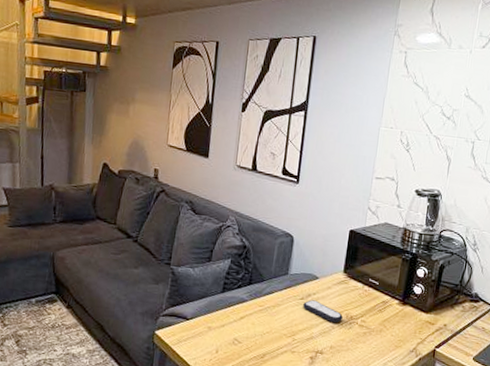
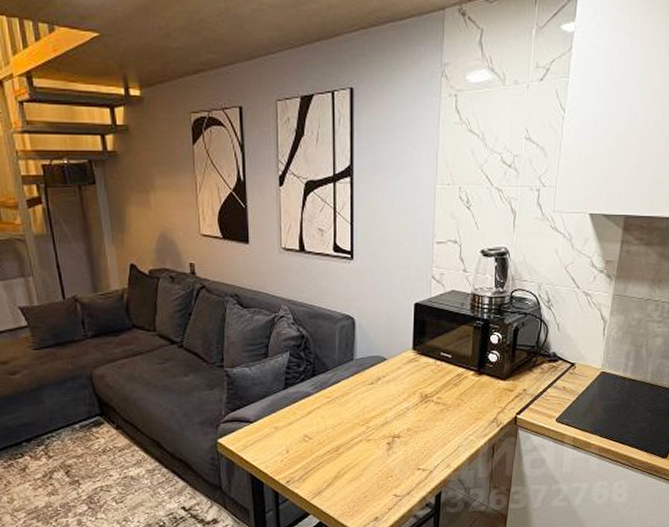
remote control: present [303,300,343,323] -> none [374,383,417,404]

